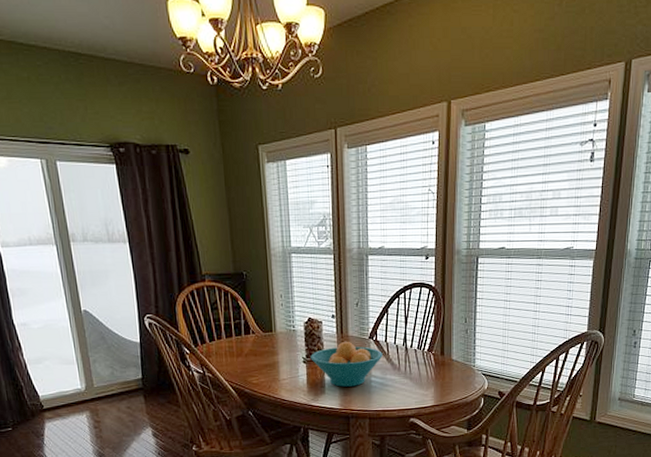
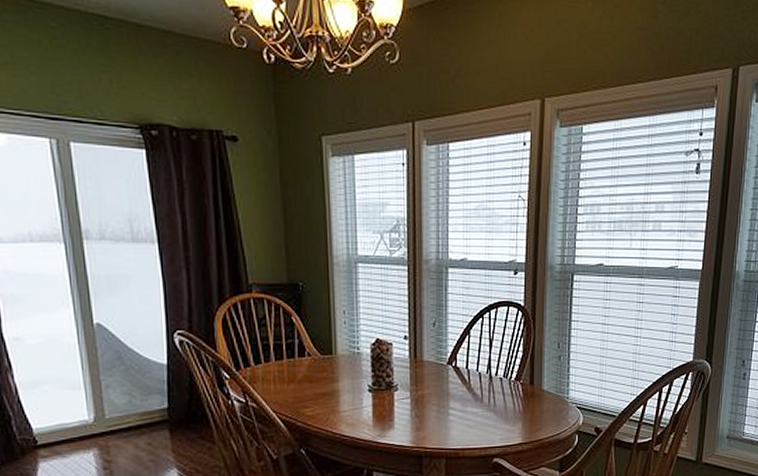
fruit bowl: present [310,341,383,387] -> none [377,366,463,421]

